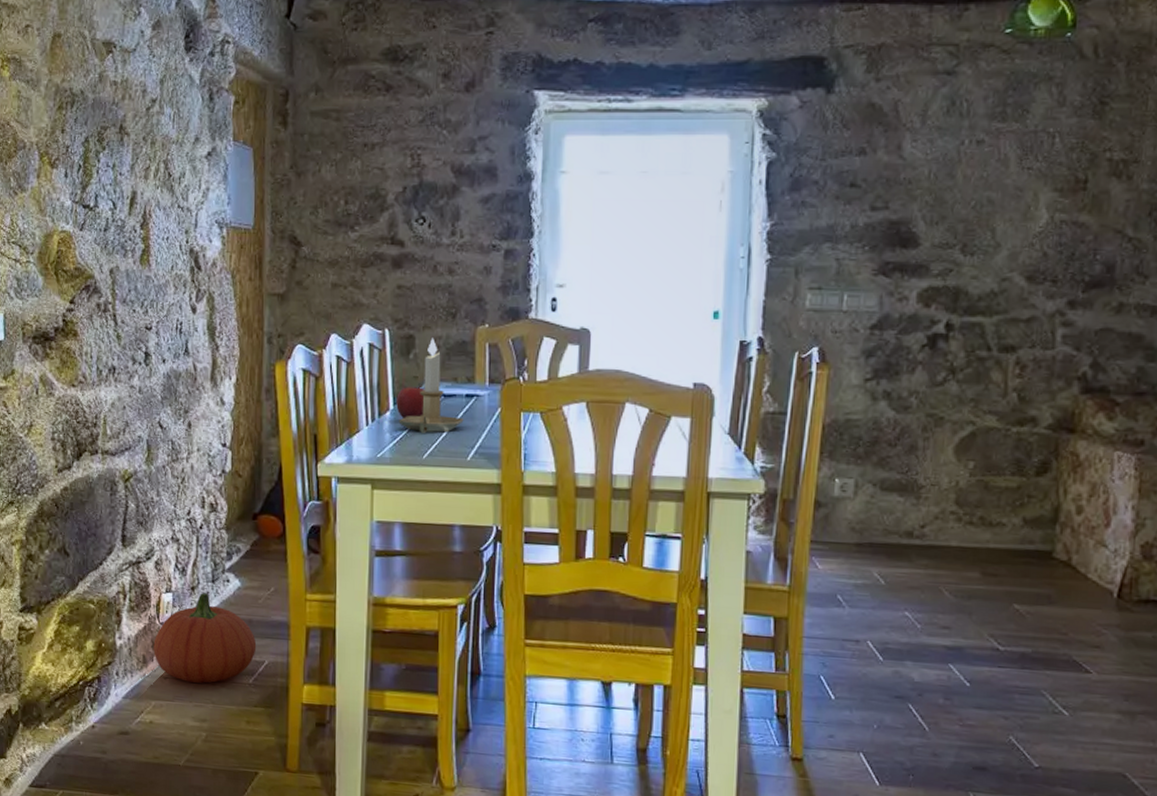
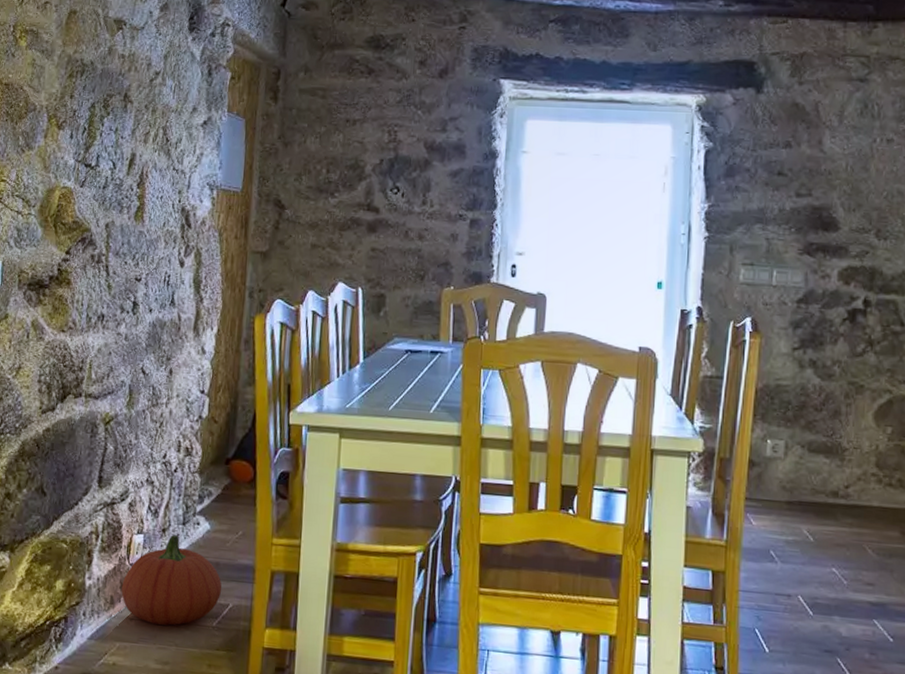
fruit: present [396,385,425,418] -> none [366,340,393,372]
candlestick: present [398,338,464,434] -> none [367,297,428,387]

